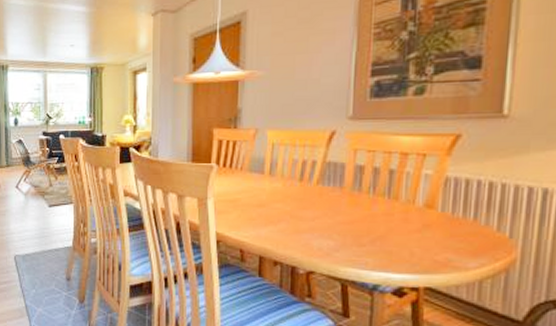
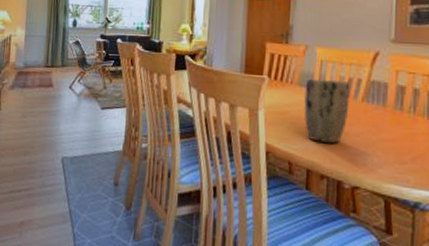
plant pot: none [255,163,304,230] -> present [304,78,350,144]

